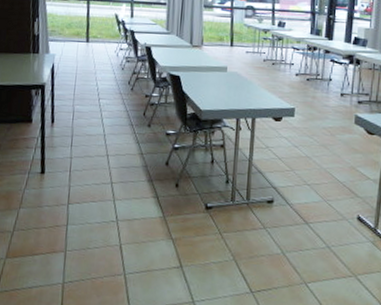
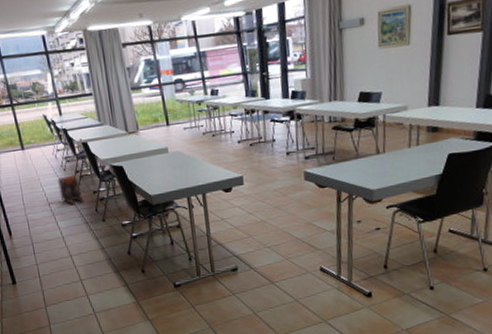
backpack: none [112,74,135,105] -> present [58,175,84,206]

